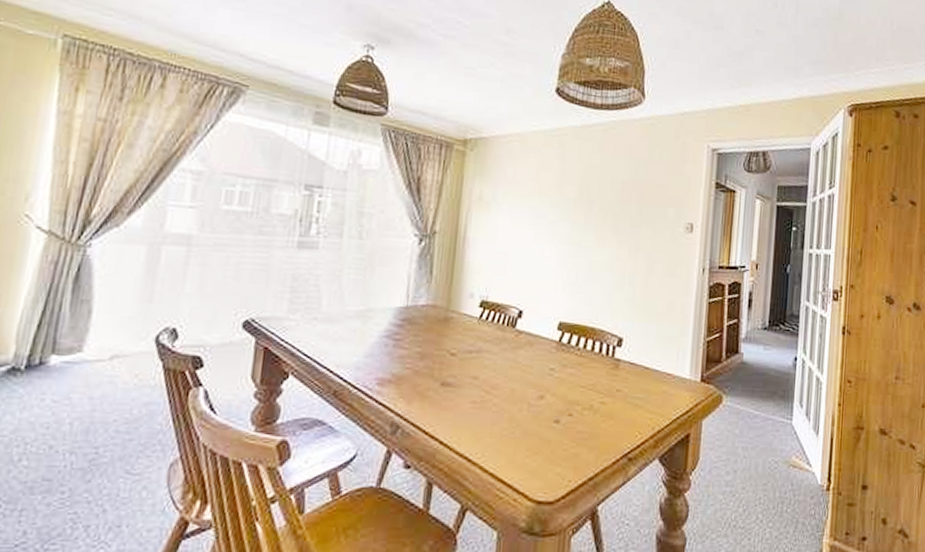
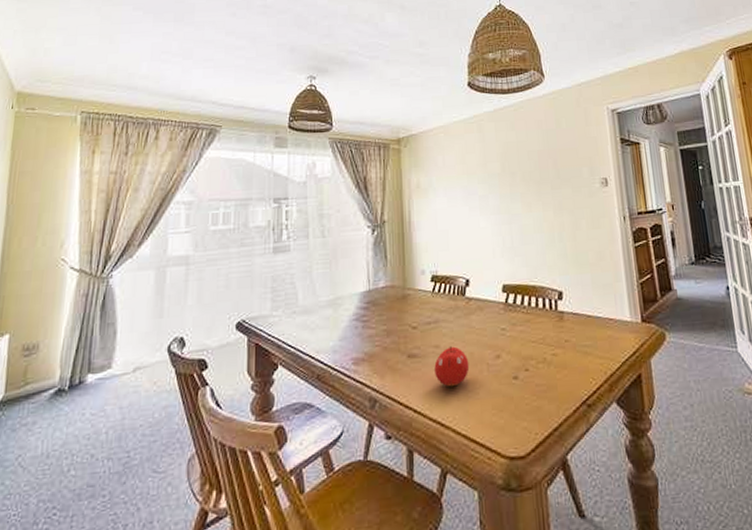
fruit: none [468,380,509,423] -> present [434,346,470,387]

